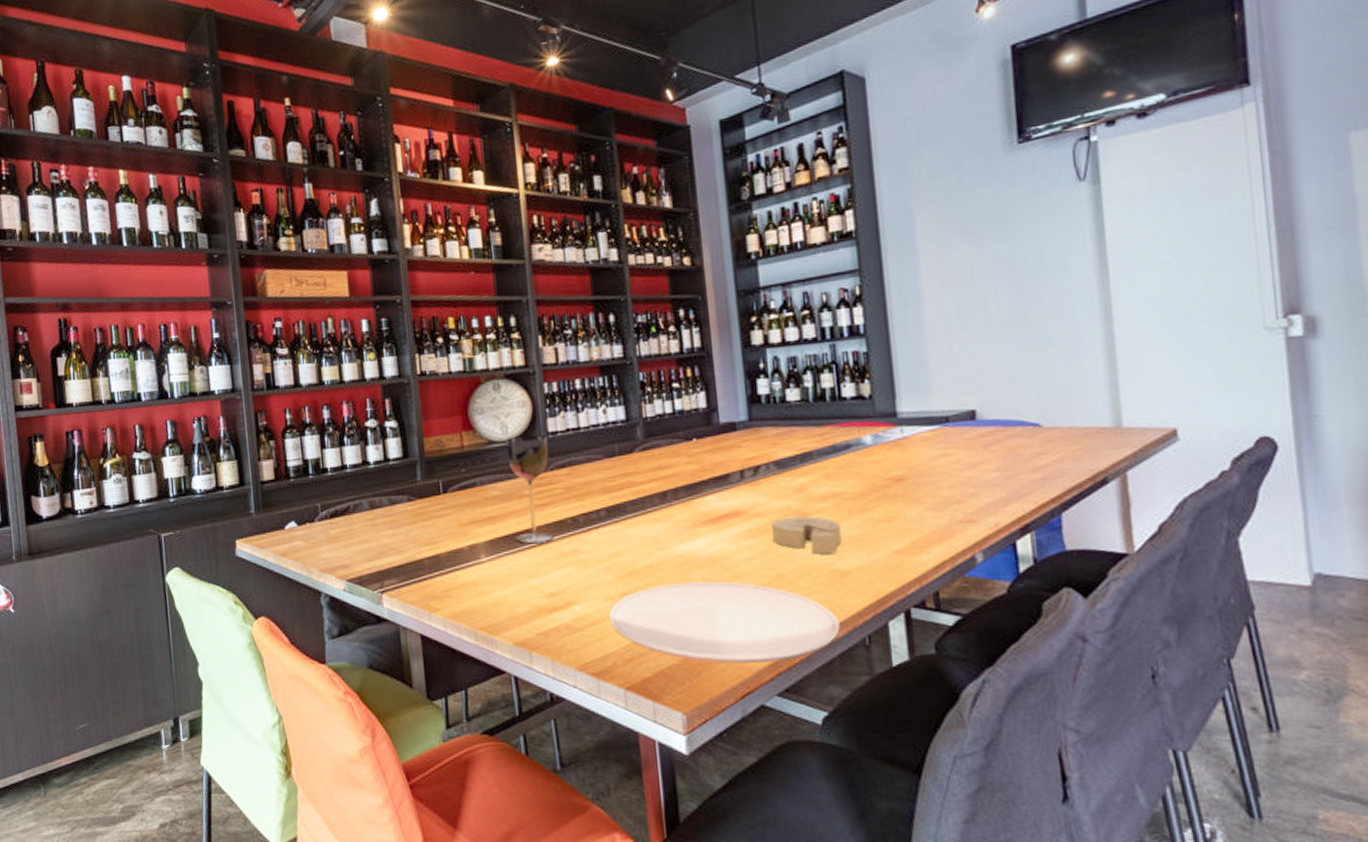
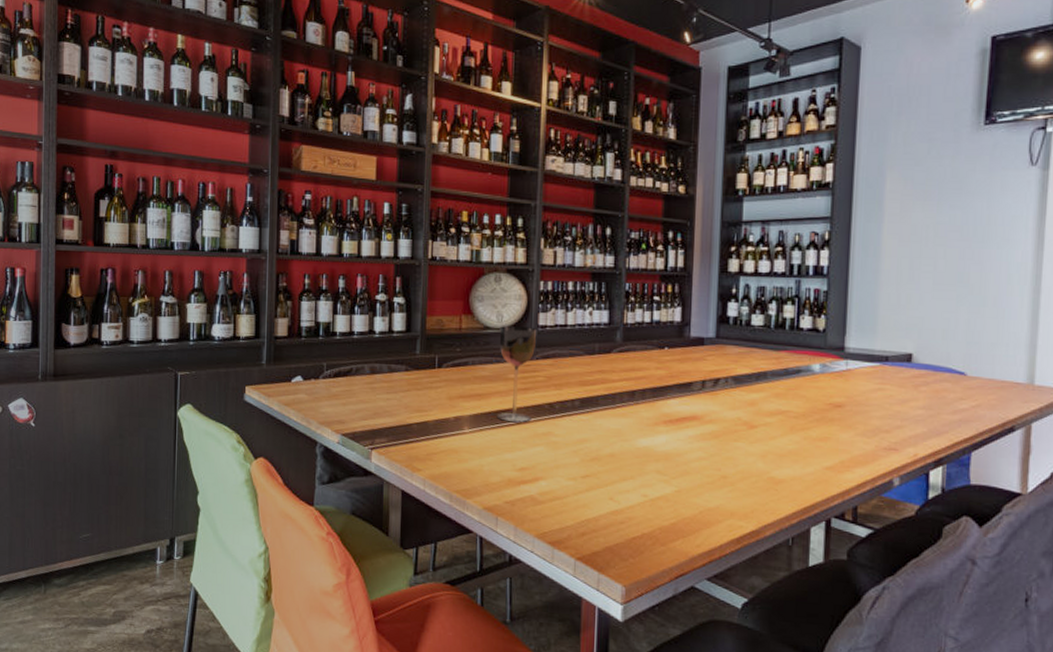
plate: present [609,581,840,664] -> none [570,472,769,551]
cheese: present [772,516,842,554] -> none [722,426,782,463]

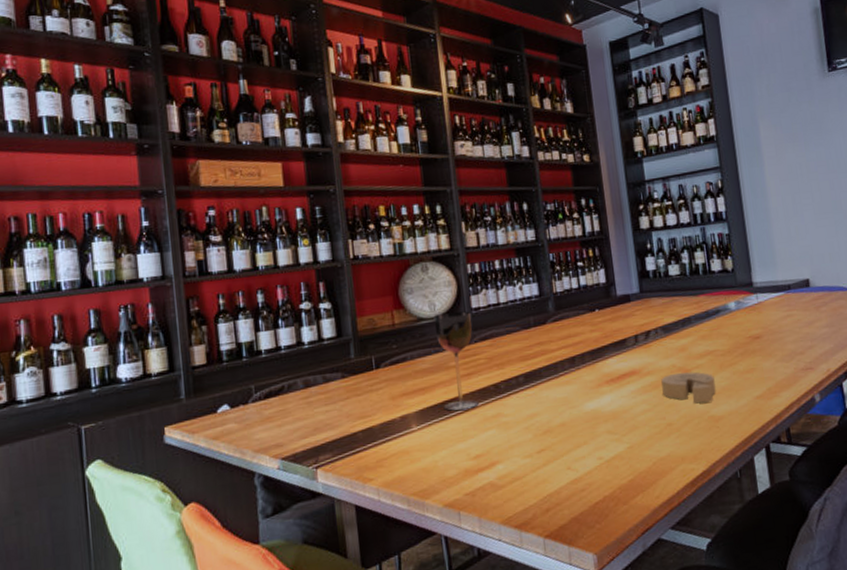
cheese: none [722,426,782,463] -> present [661,372,716,404]

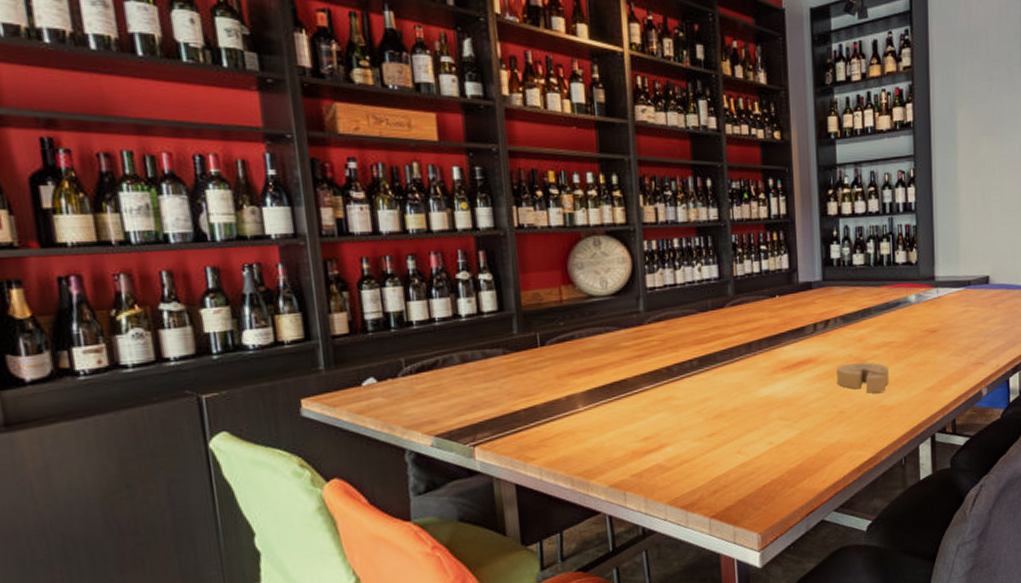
wineglass: present [433,311,479,411] -> none [605,290,650,392]

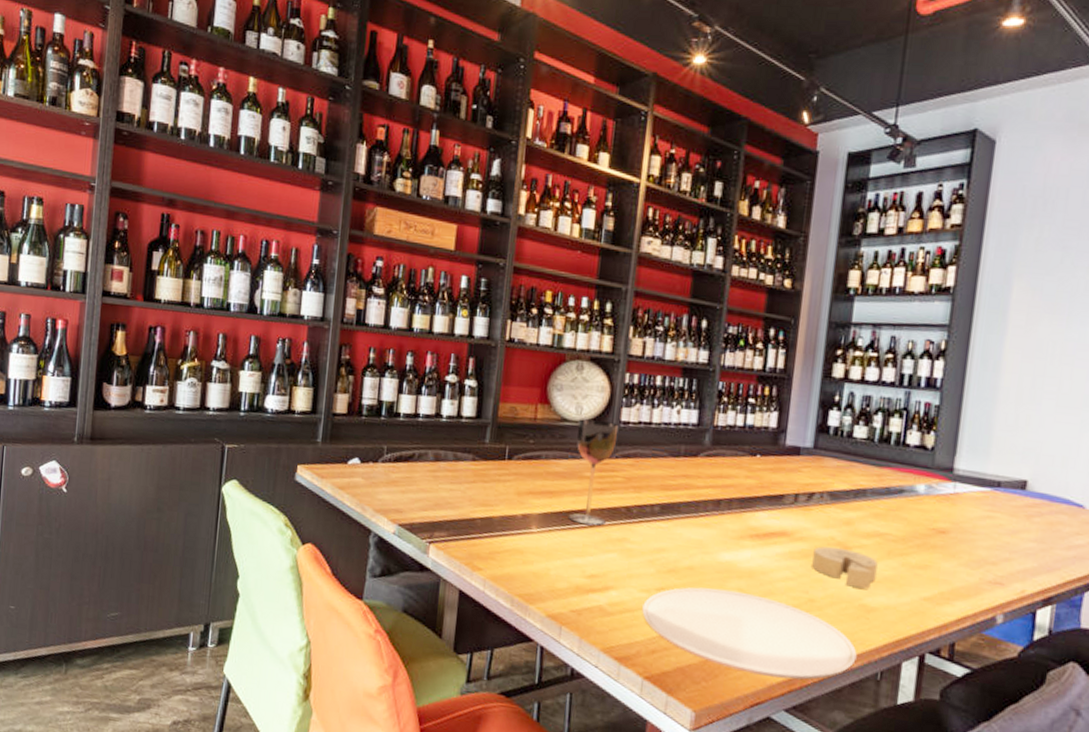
wineglass: none [605,290,650,392] -> present [568,419,619,525]
plate: none [698,419,884,489] -> present [642,587,857,680]

